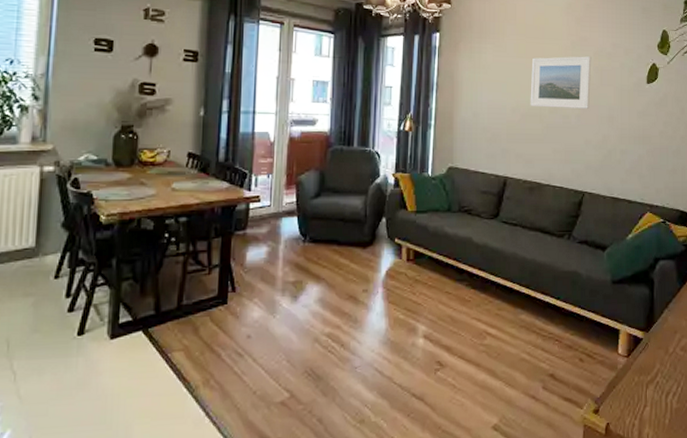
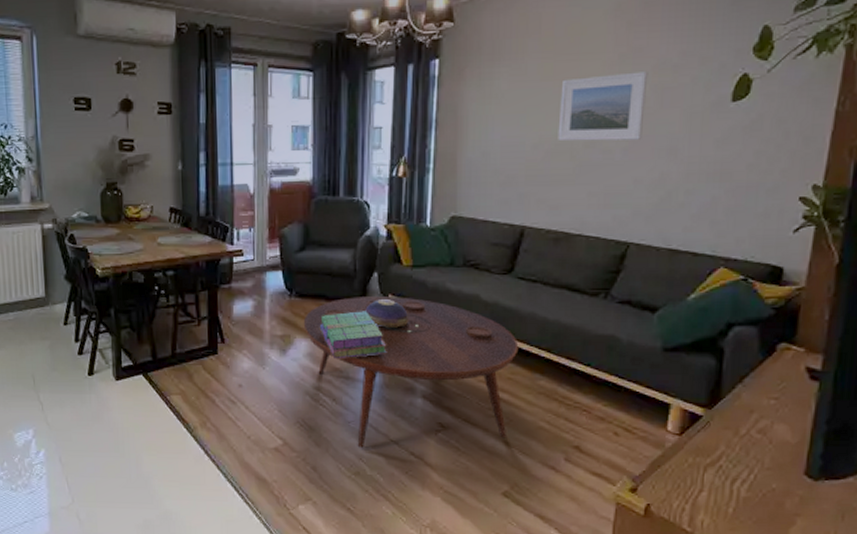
coffee table: none [315,240,504,394] -> present [303,297,519,448]
stack of books: none [330,255,393,304] -> present [319,311,387,359]
decorative bowl: none [374,243,413,269] -> present [365,299,409,326]

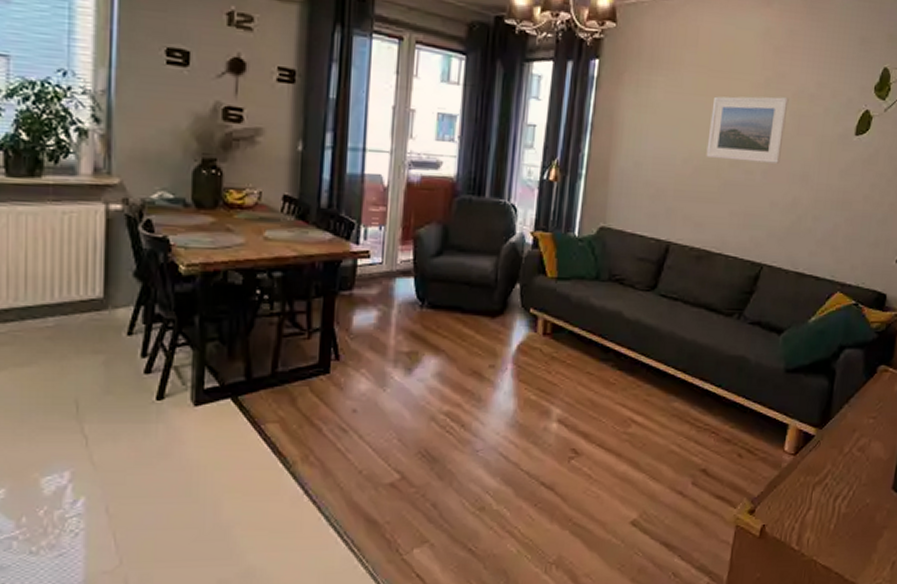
coffee table: present [303,297,519,448] -> none [434,310,657,479]
stack of books: present [319,311,387,359] -> none [452,326,525,380]
decorative bowl: present [365,299,409,326] -> none [504,314,550,344]

